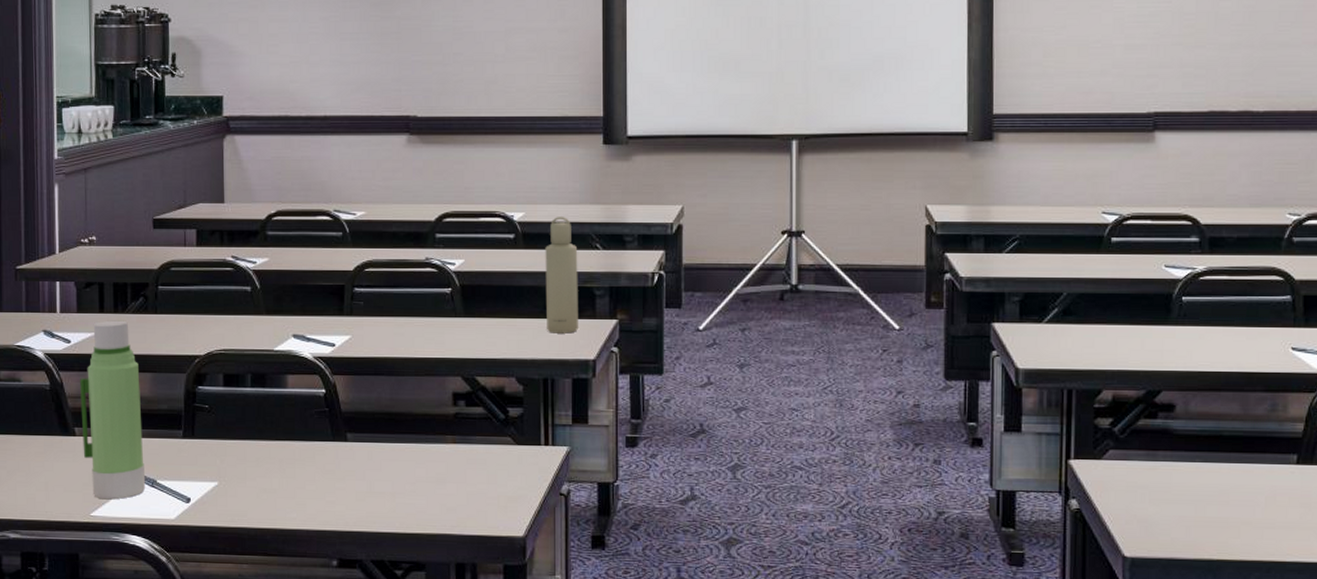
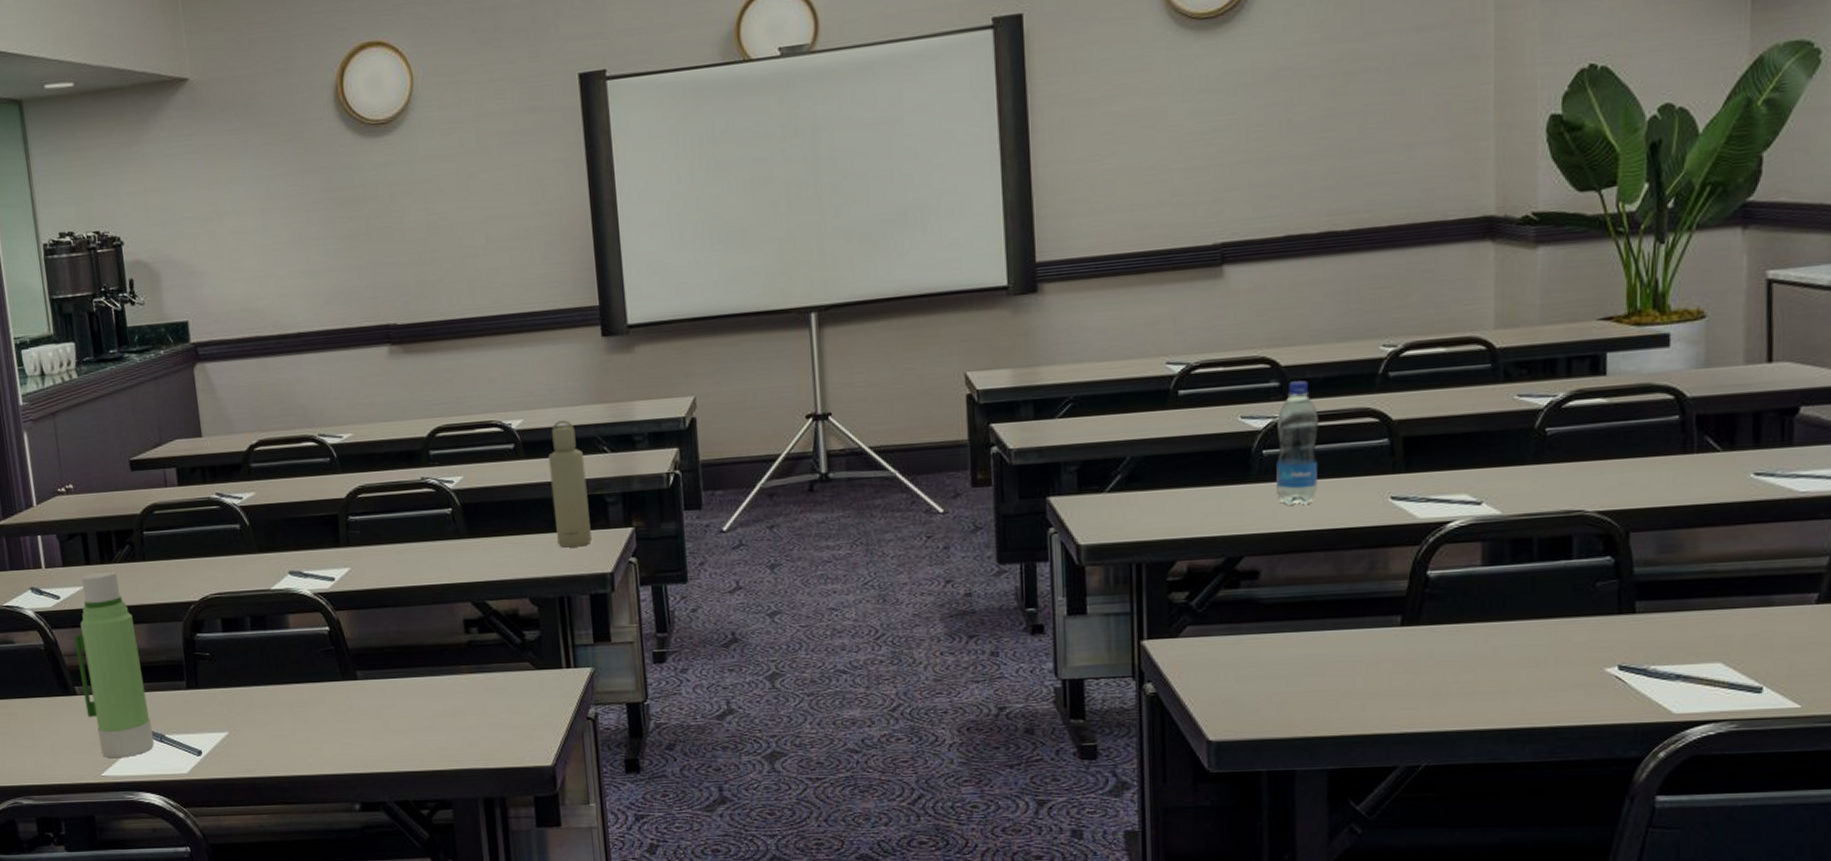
bottle: none [1193,238,1232,349] -> present [1276,380,1319,506]

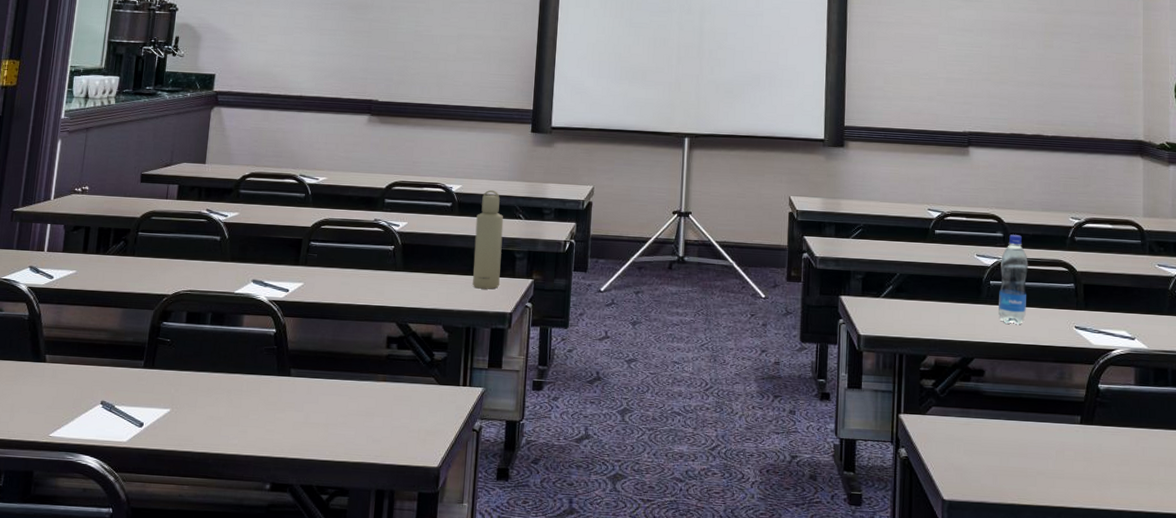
water bottle: present [74,571,155,759] -> none [50,260,112,422]

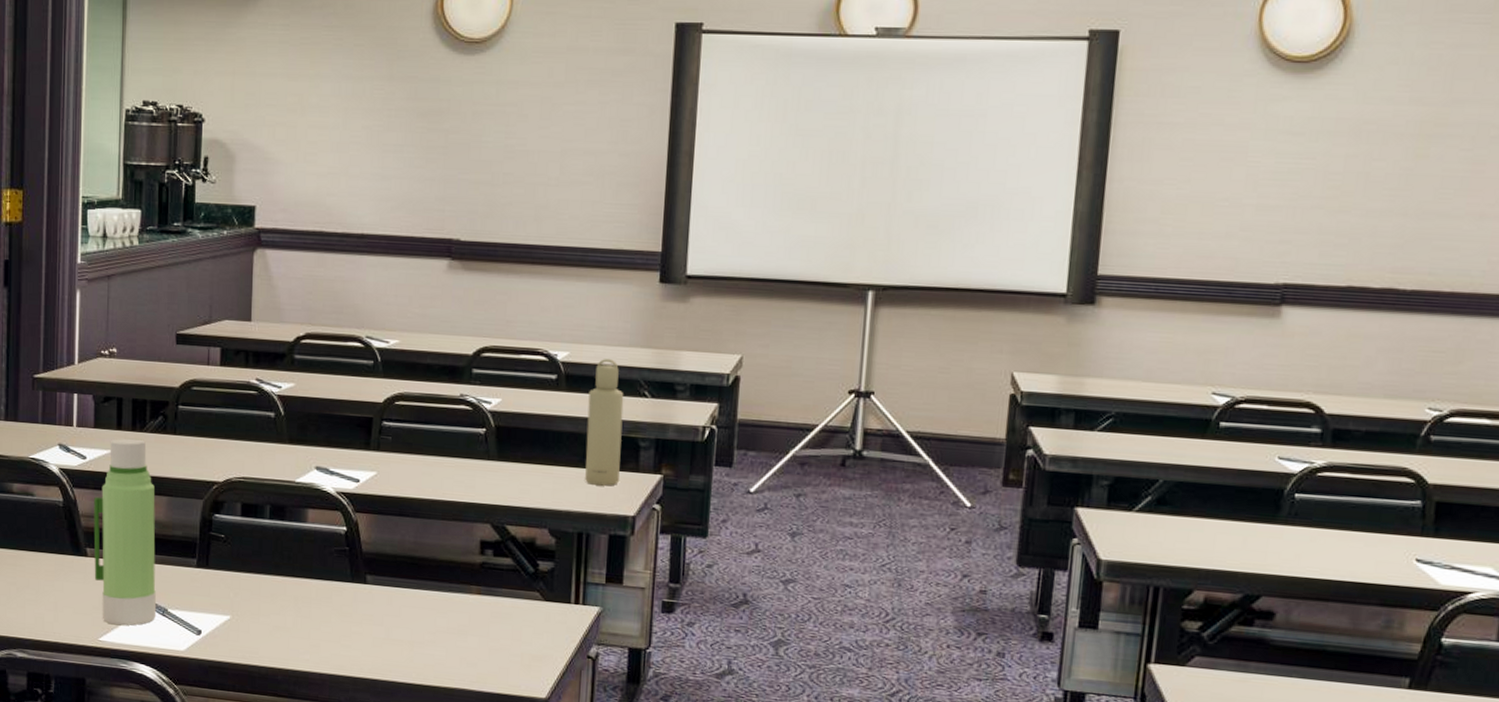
water bottle: none [50,260,112,422] -> present [93,438,157,626]
bottle: present [998,234,1028,325] -> none [1302,430,1356,555]

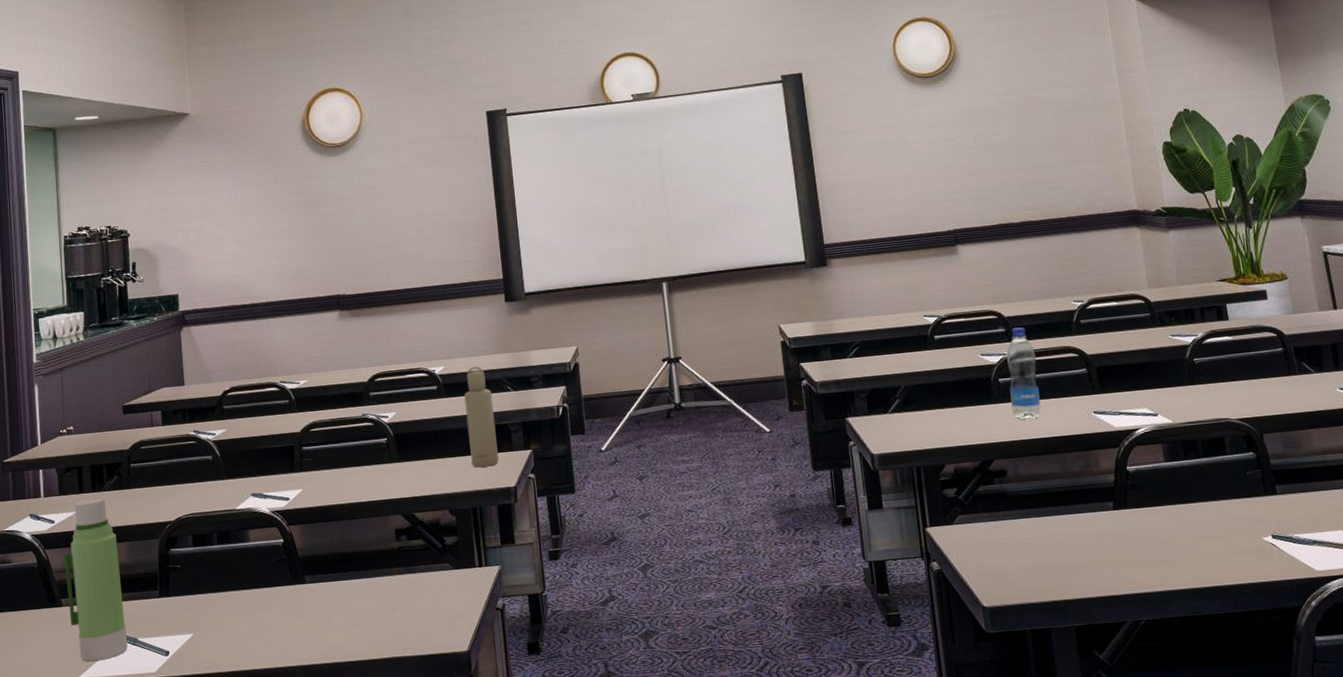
bottle: none [1302,430,1356,555] -> present [1006,327,1041,420]

